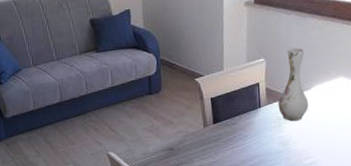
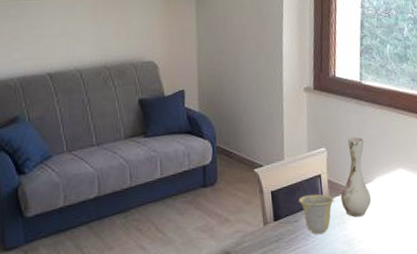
cup: none [237,100,272,136] -> present [299,194,335,235]

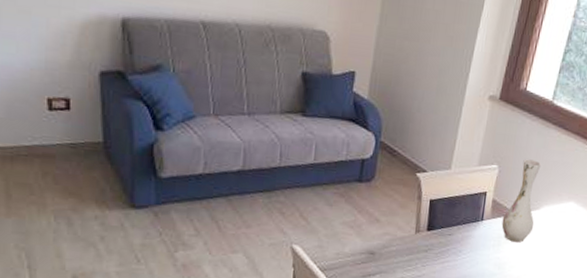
cup: present [299,194,335,235] -> none [457,210,496,253]

